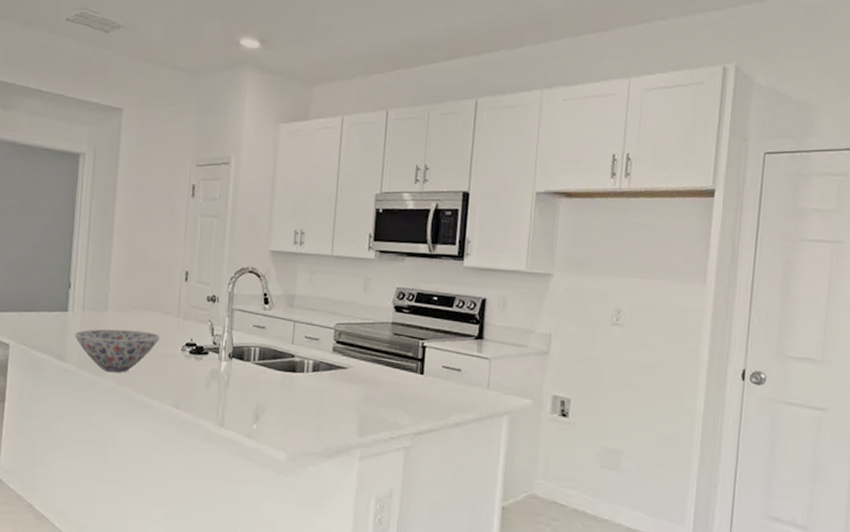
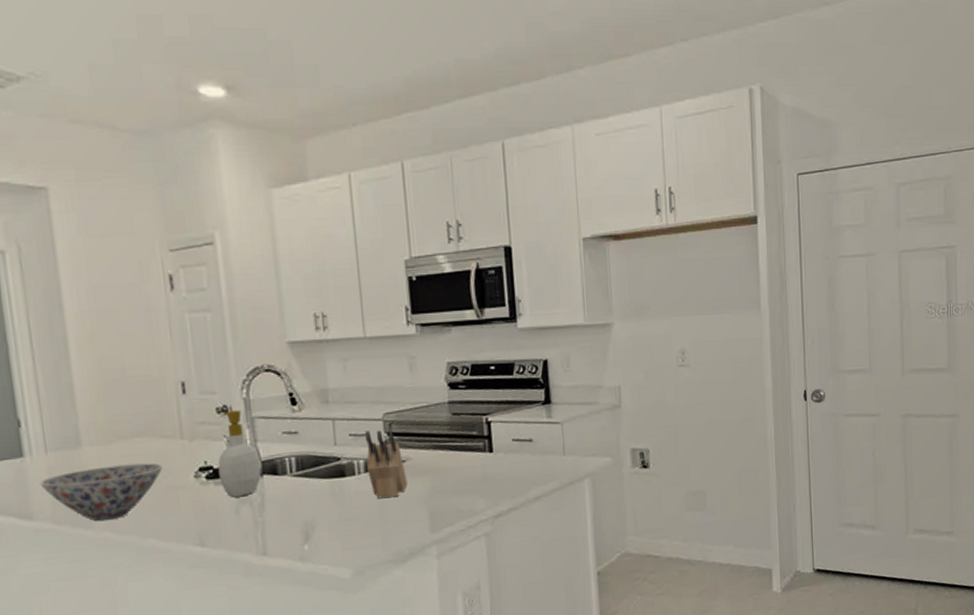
soap bottle: none [199,300,232,374] -> present [217,410,262,498]
knife block: none [314,336,346,399] -> present [365,430,408,499]

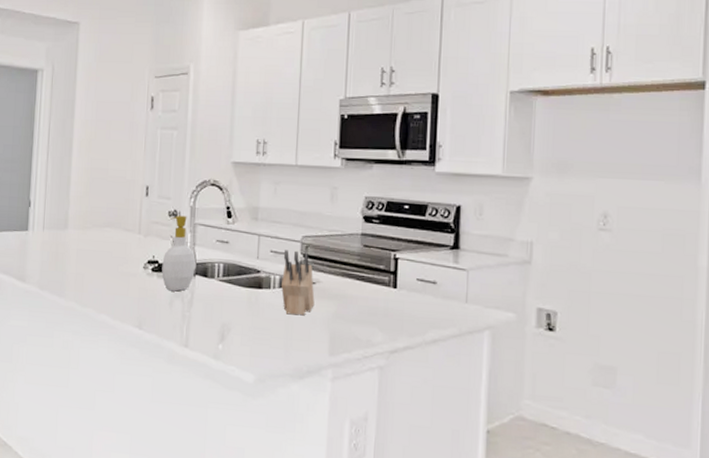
bowl: present [40,462,163,522] -> none [35,247,122,293]

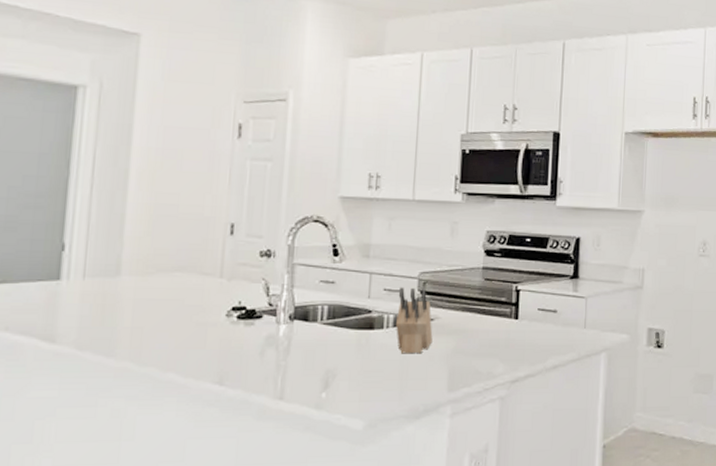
soap bottle: present [161,215,195,292] -> none [250,255,294,340]

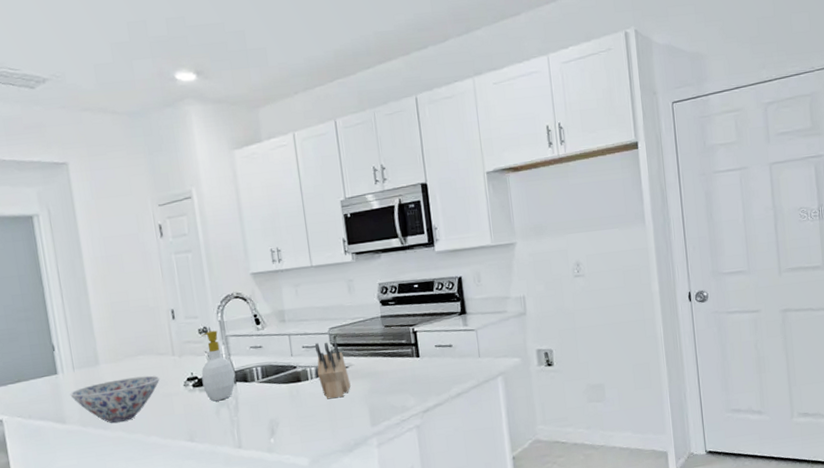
bowl: none [70,297,197,351] -> present [70,375,160,424]
soap bottle: none [250,255,294,340] -> present [201,330,235,402]

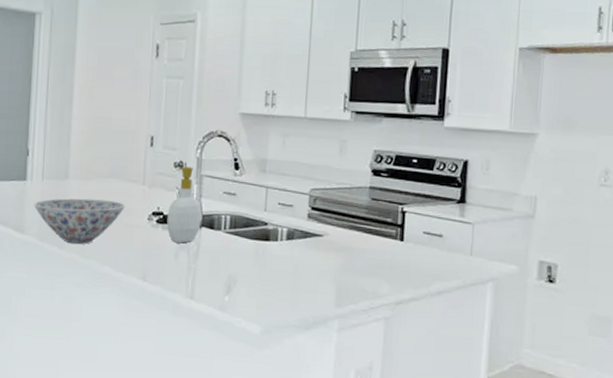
knife block: present [315,342,351,399] -> none [289,202,322,268]

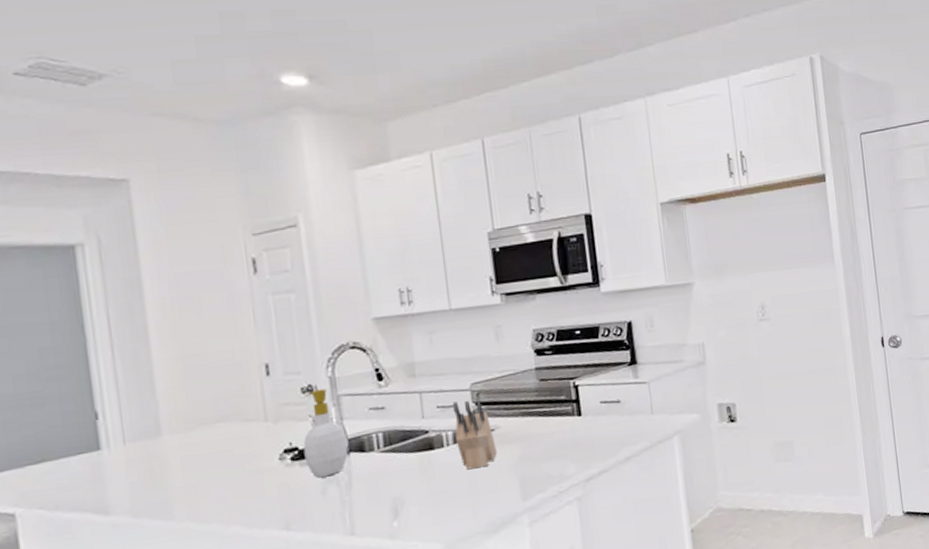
bowl: present [34,198,126,245] -> none [117,447,247,512]
knife block: none [289,202,322,268] -> present [452,400,497,470]

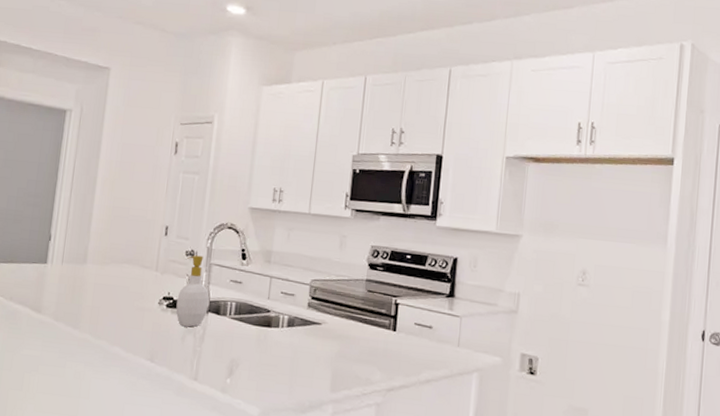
knife block: present [452,400,497,470] -> none [289,292,320,354]

